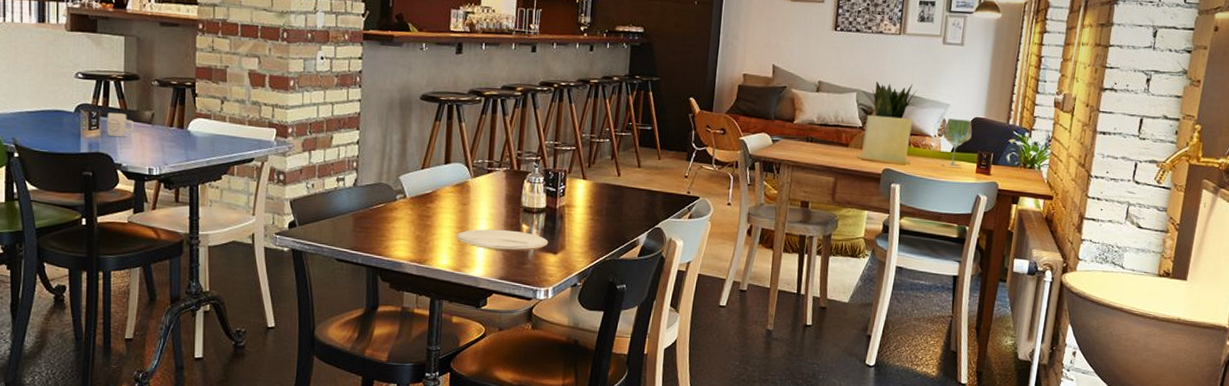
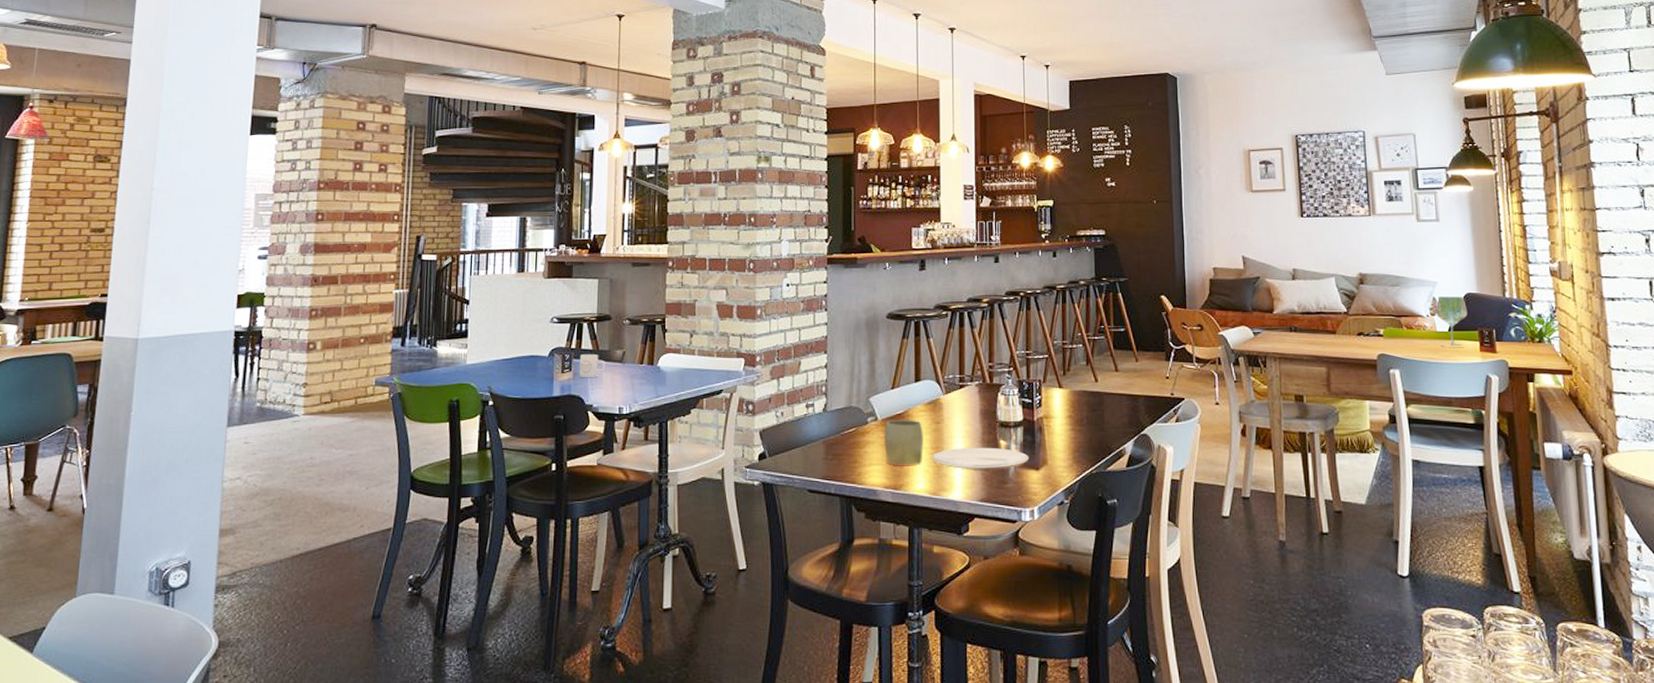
mug: none [411,198,450,243] -> present [884,420,923,466]
planter: present [856,81,918,165] -> none [1346,264,1408,348]

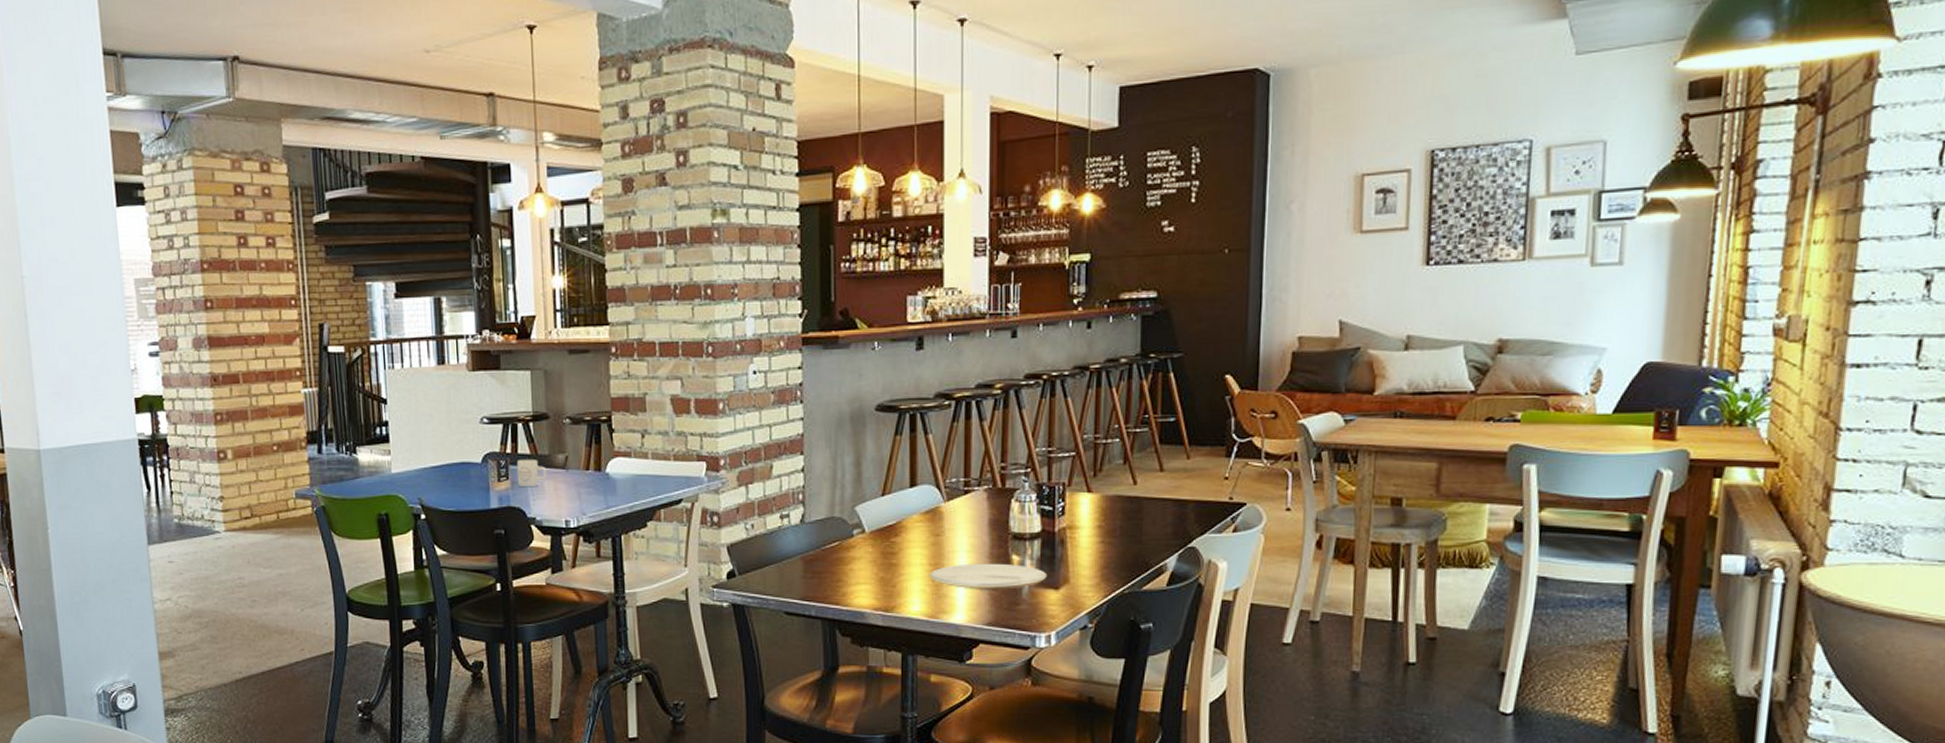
mug: present [884,420,923,466] -> none [873,532,920,586]
wine glass: present [1435,296,1467,348] -> none [1598,367,1644,436]

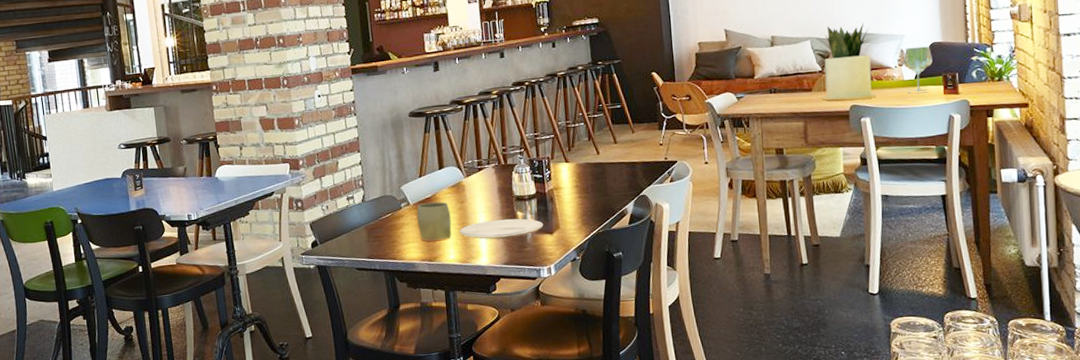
mug: present [516,460,546,488] -> none [148,172,171,194]
mug: none [873,532,920,586] -> present [416,202,452,242]
planter: none [1468,326,1555,438] -> present [821,23,877,102]
wine glass: none [1598,367,1644,436] -> present [903,46,933,94]

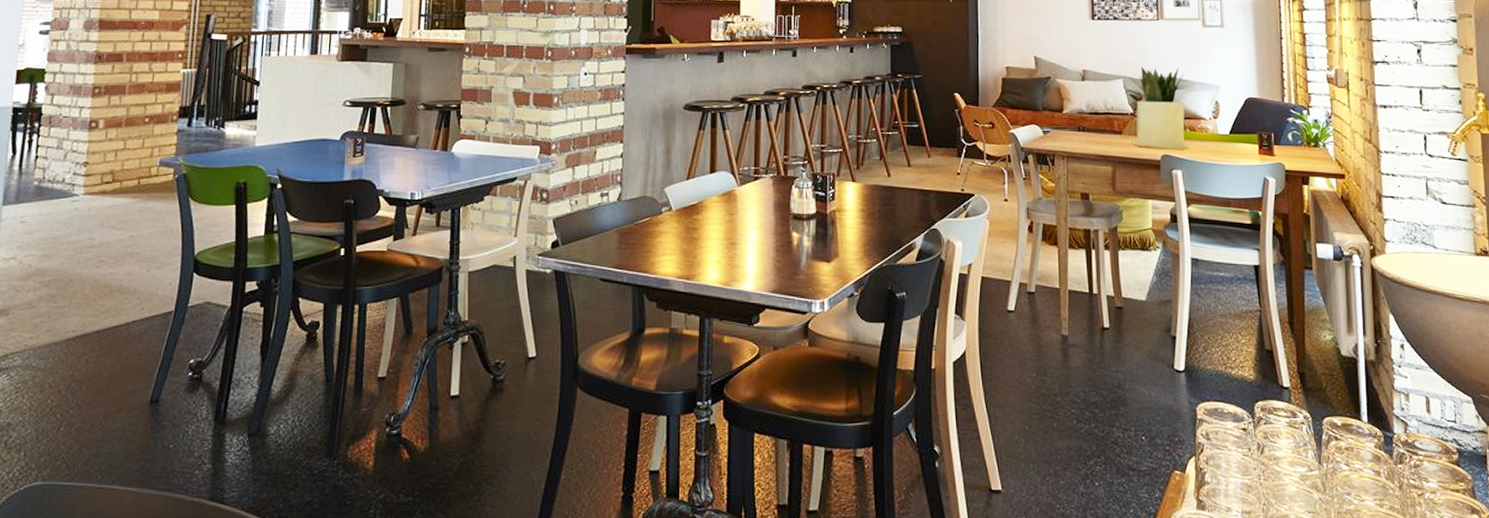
mug: present [416,202,452,242] -> none [678,210,717,257]
plate: present [459,218,544,240] -> none [724,238,821,262]
wine glass: present [903,46,933,94] -> none [1218,100,1248,151]

